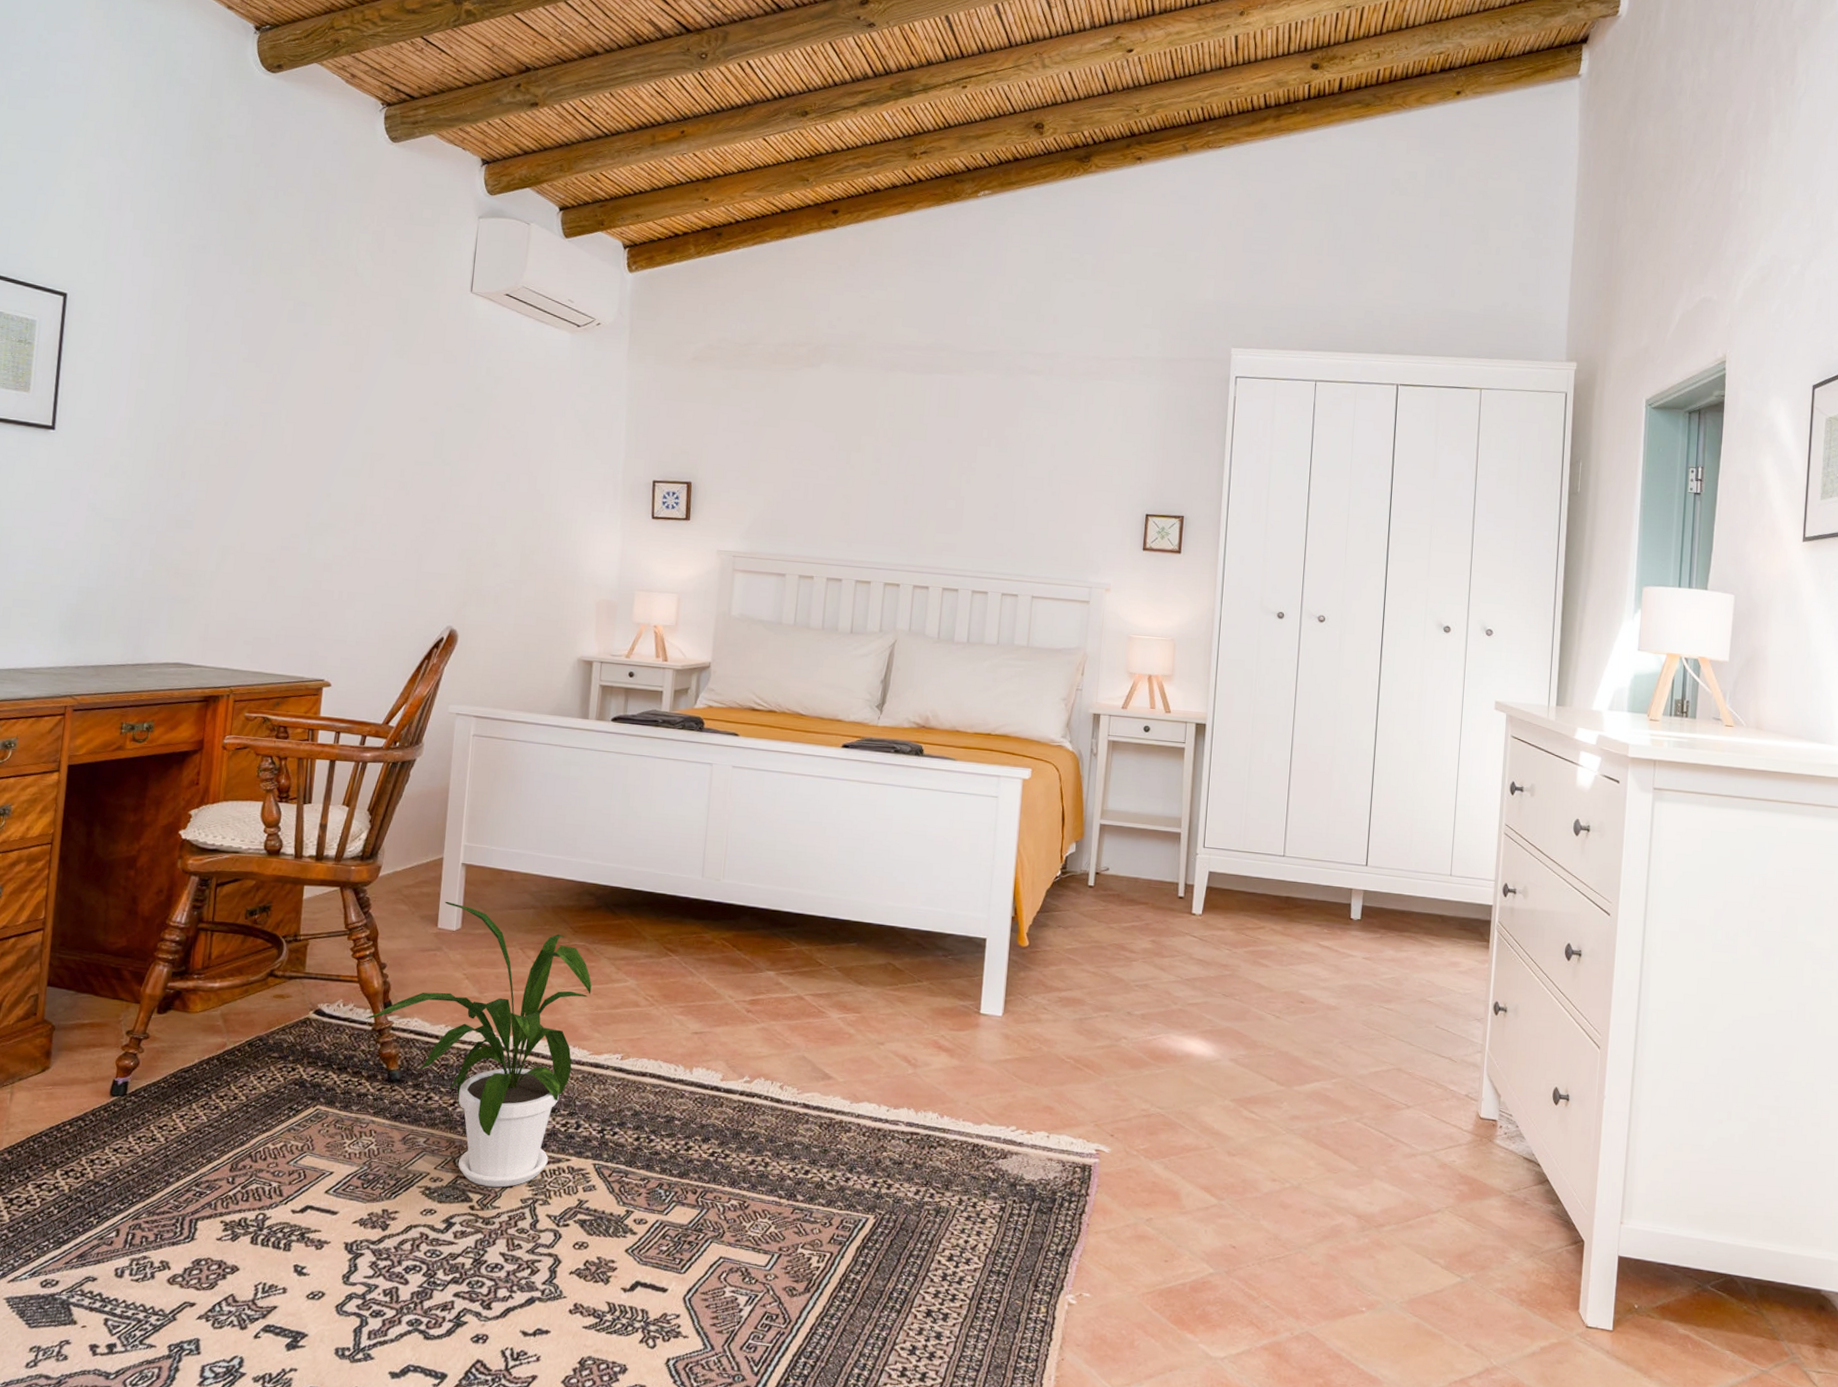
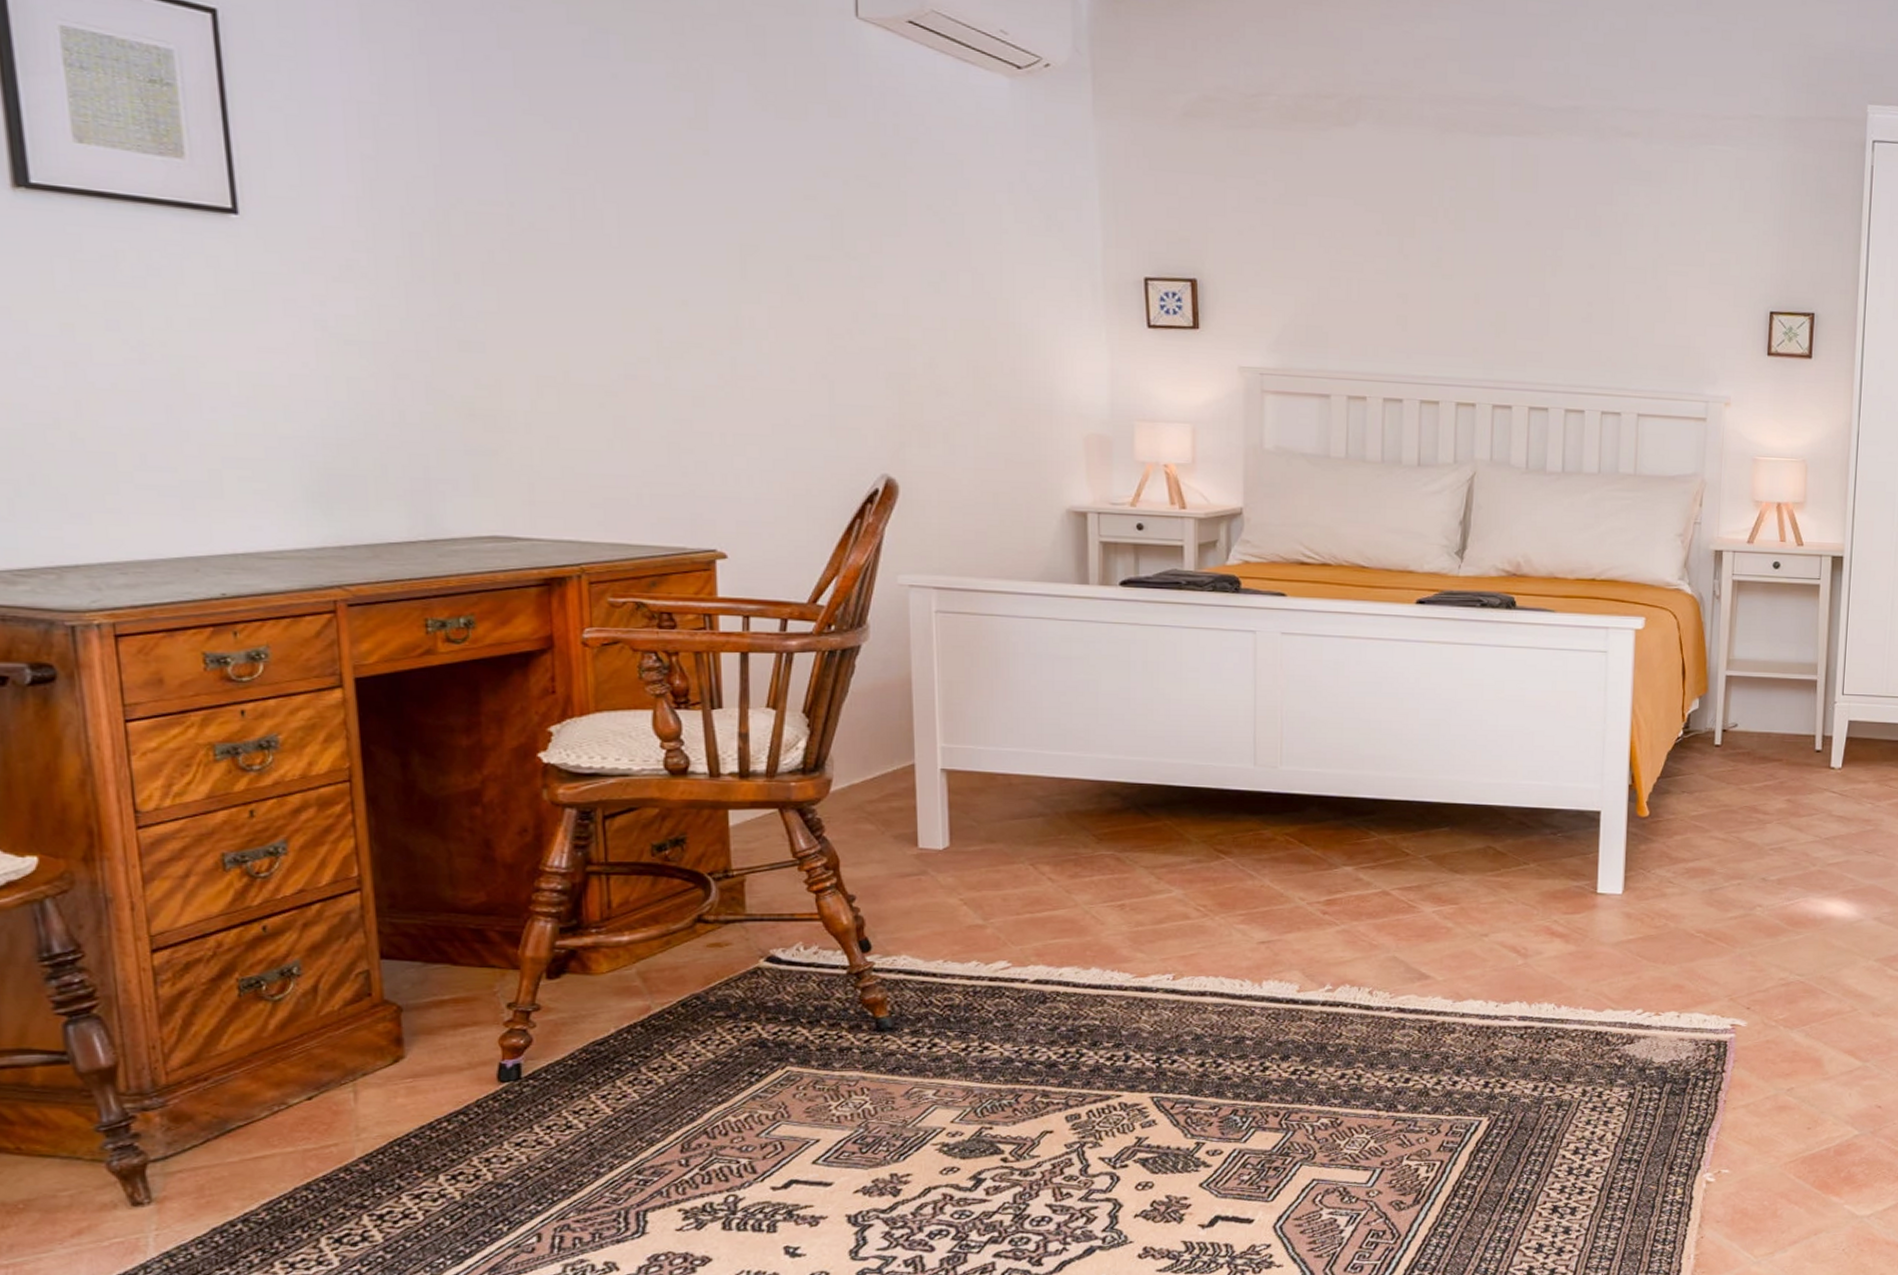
house plant: present [365,901,592,1188] -> none [836,815,1128,1135]

